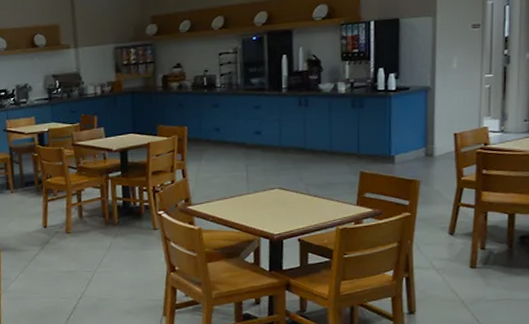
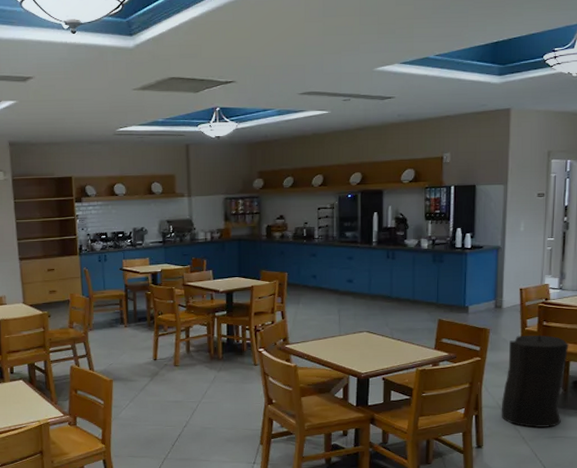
trash can: none [435,184,514,290] -> present [501,334,569,428]

